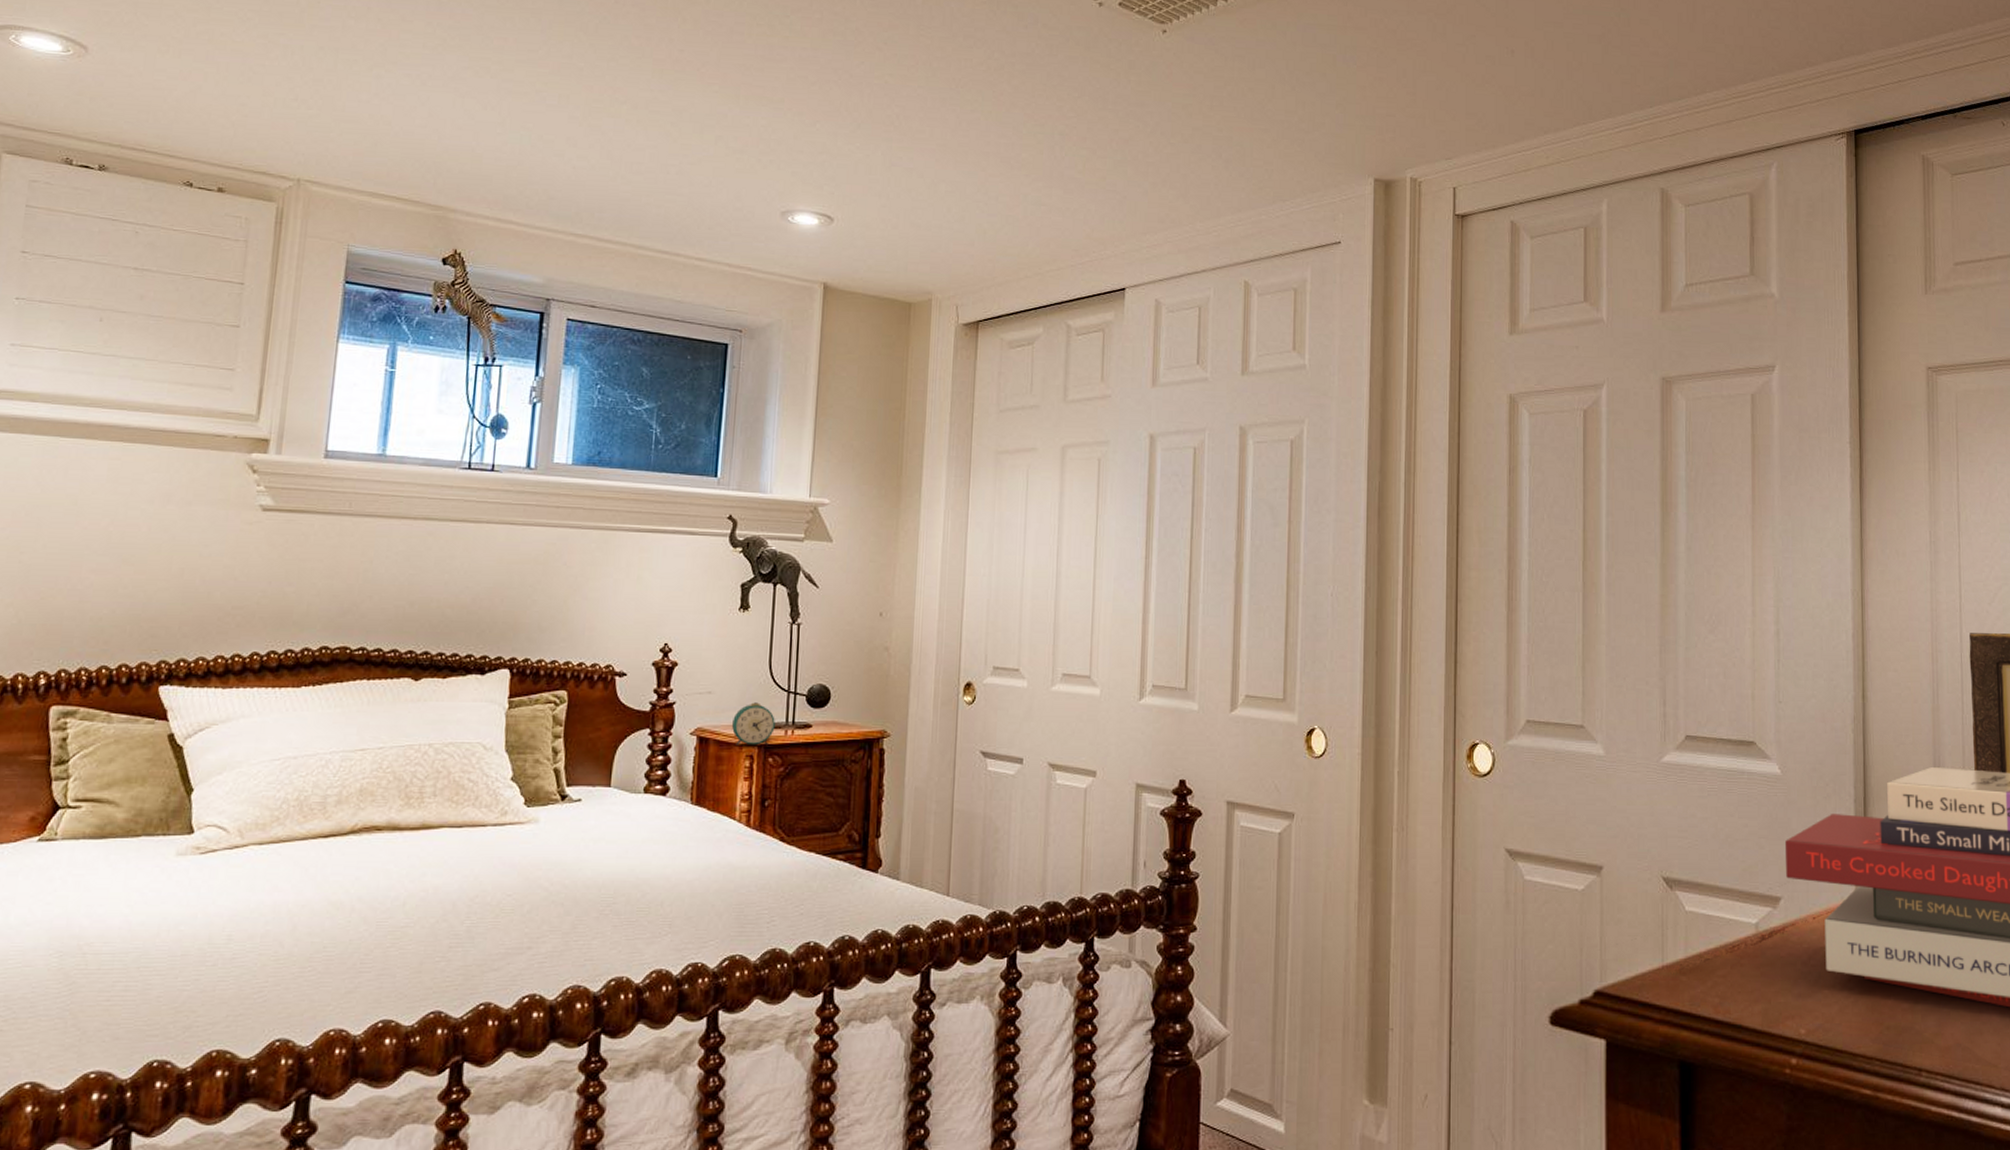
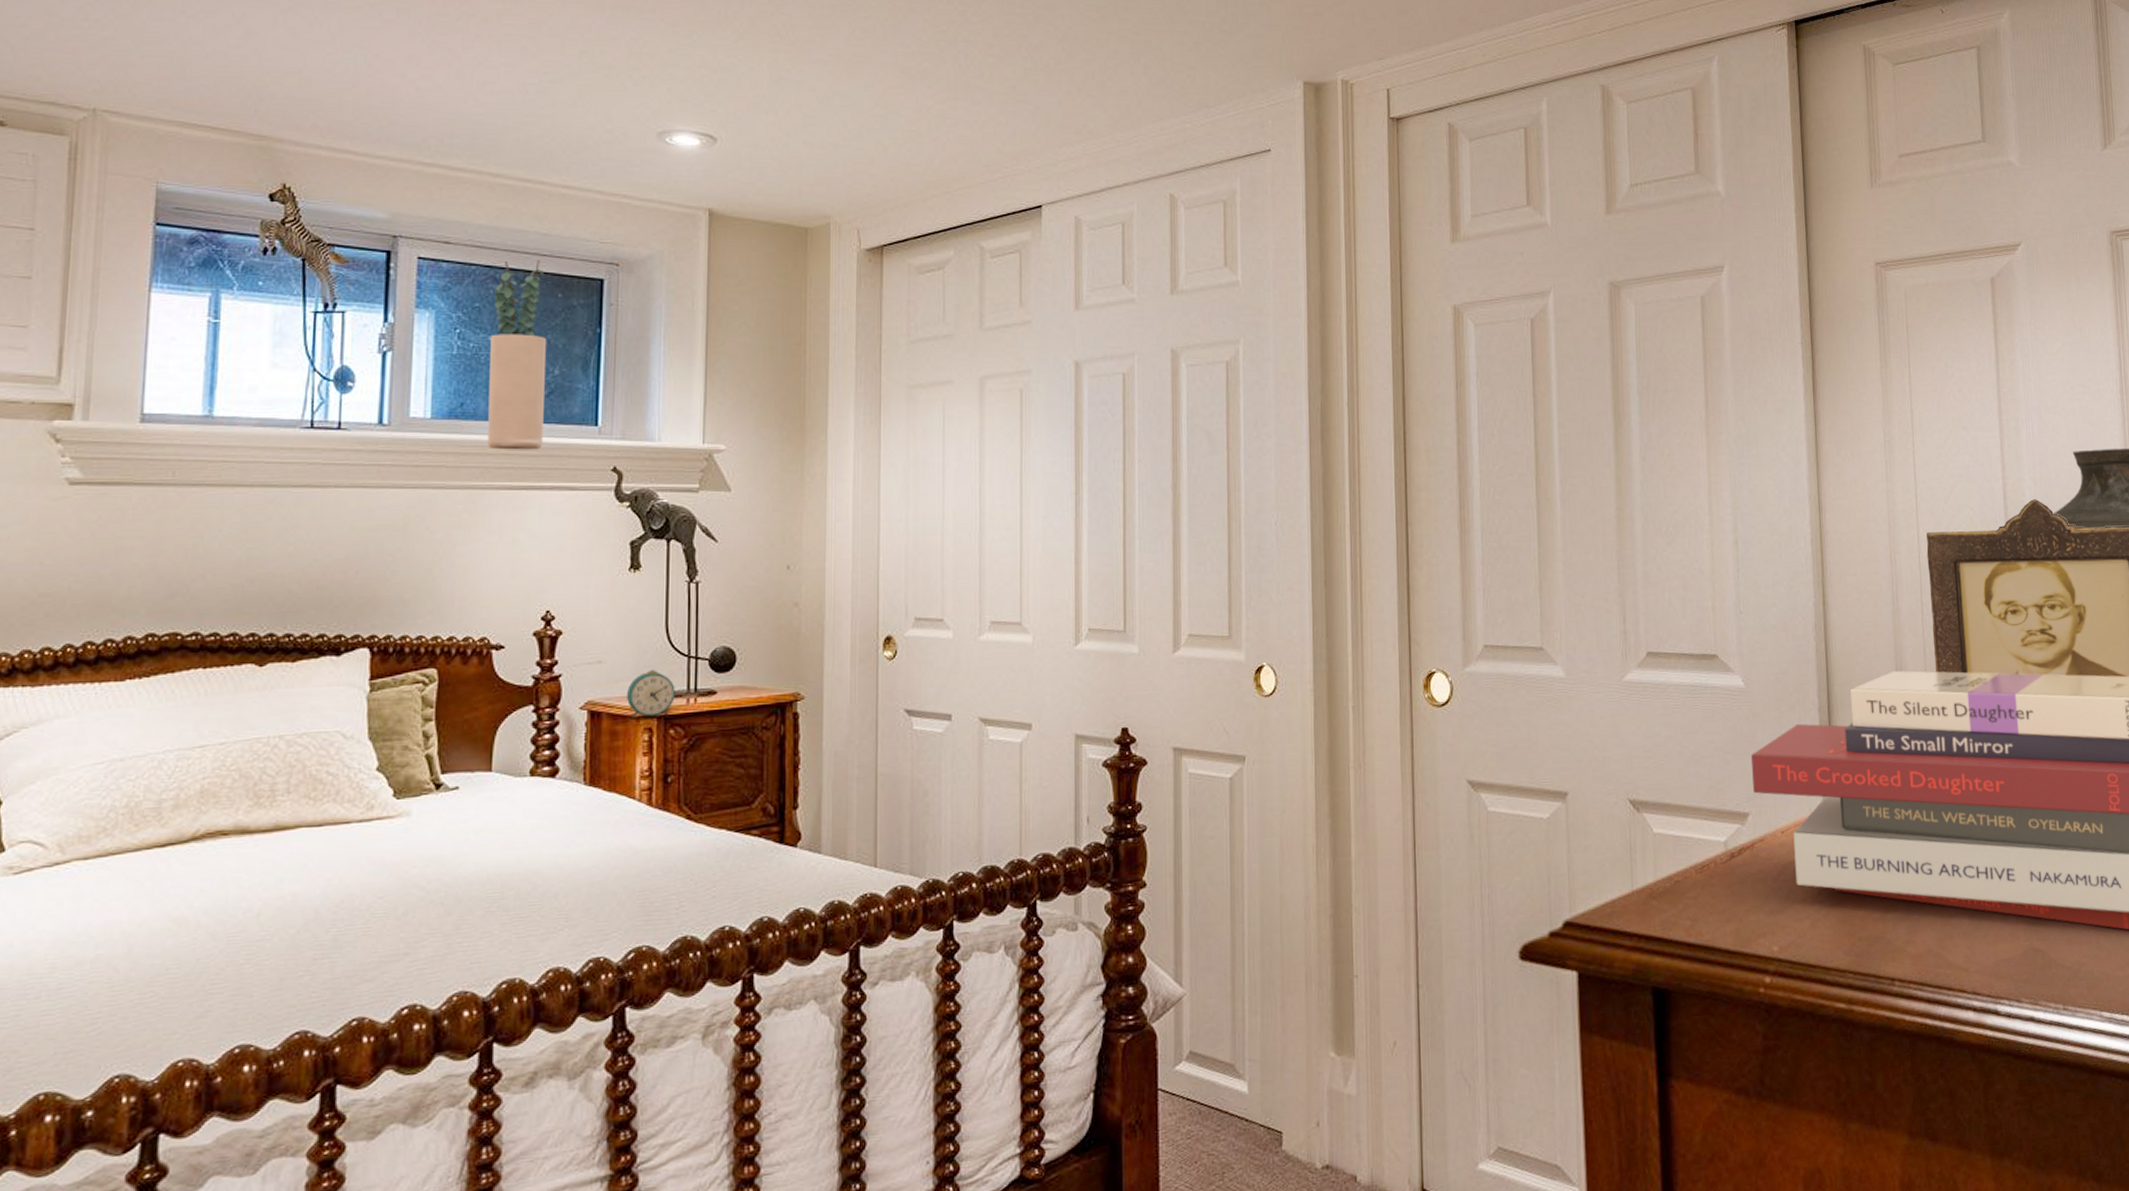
vase: none [620,325,676,497] -> present [487,260,547,450]

